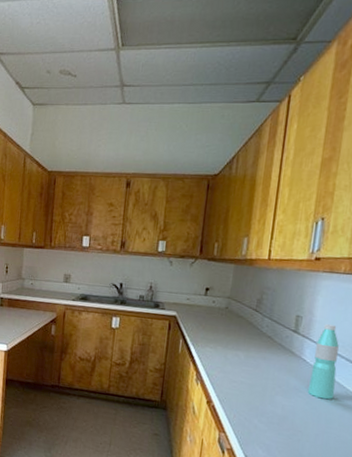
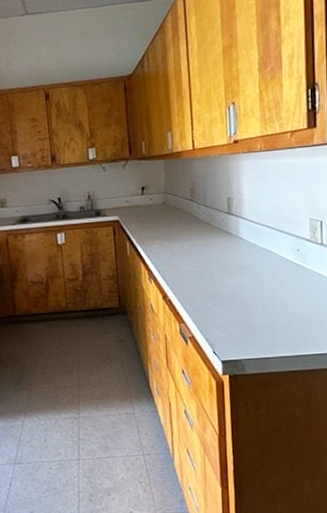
water bottle: present [307,324,339,400] -> none [249,201,273,271]

